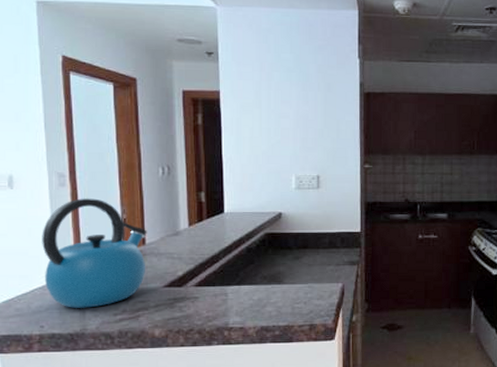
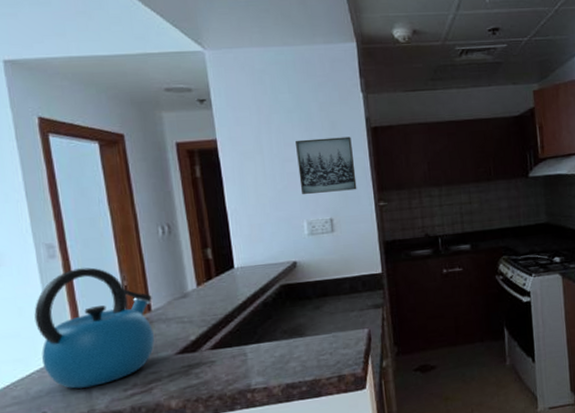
wall art: none [292,98,345,151] -> present [295,136,357,195]

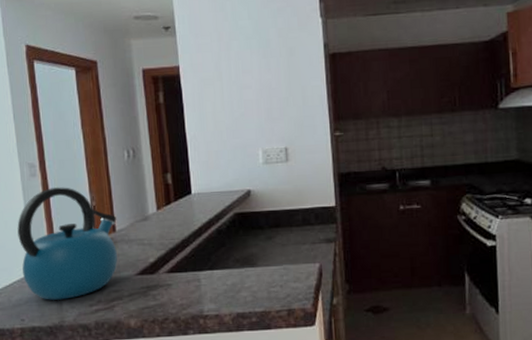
wall art: present [295,136,357,195] -> none [254,63,313,123]

